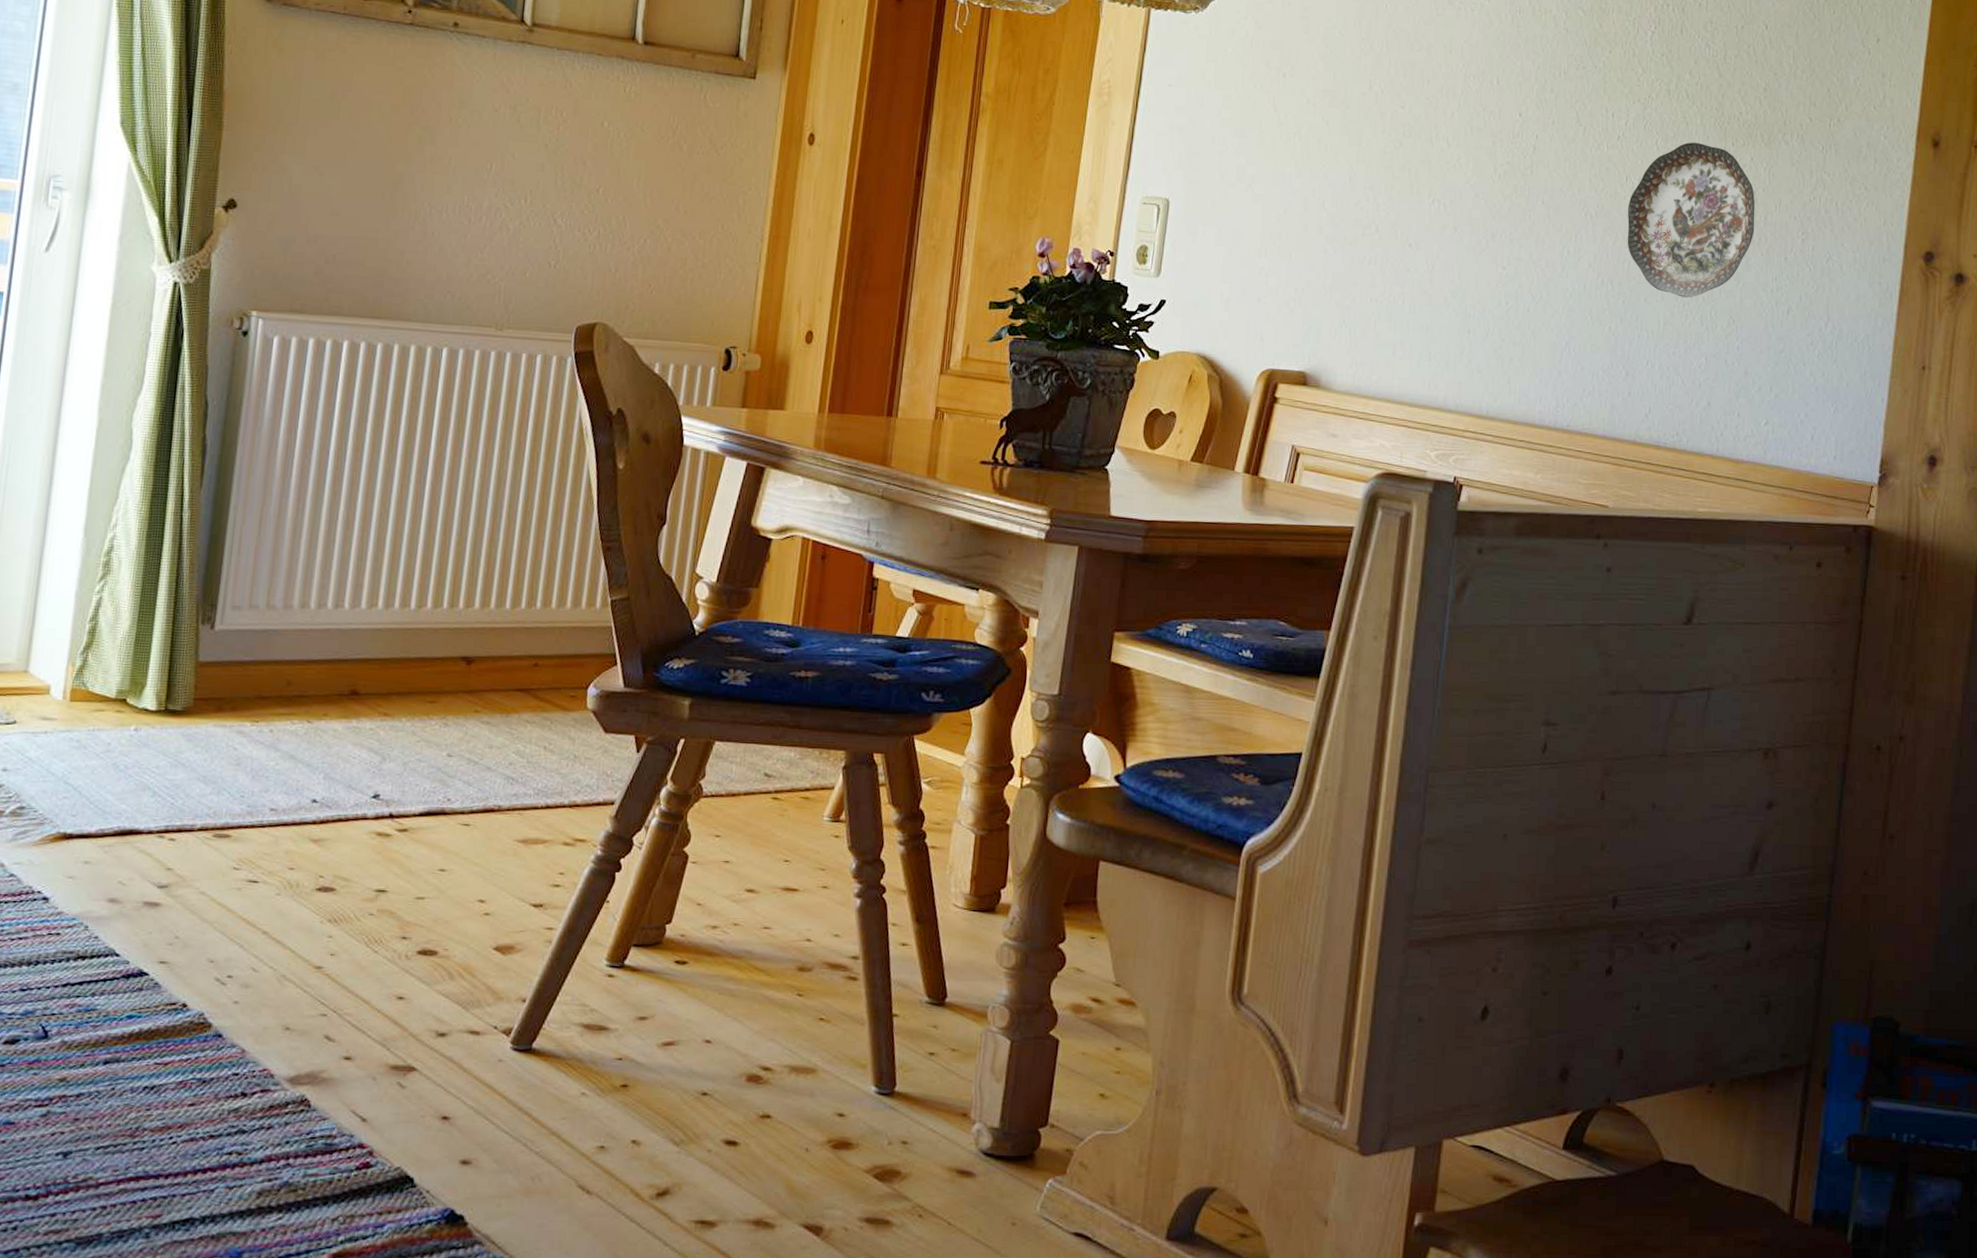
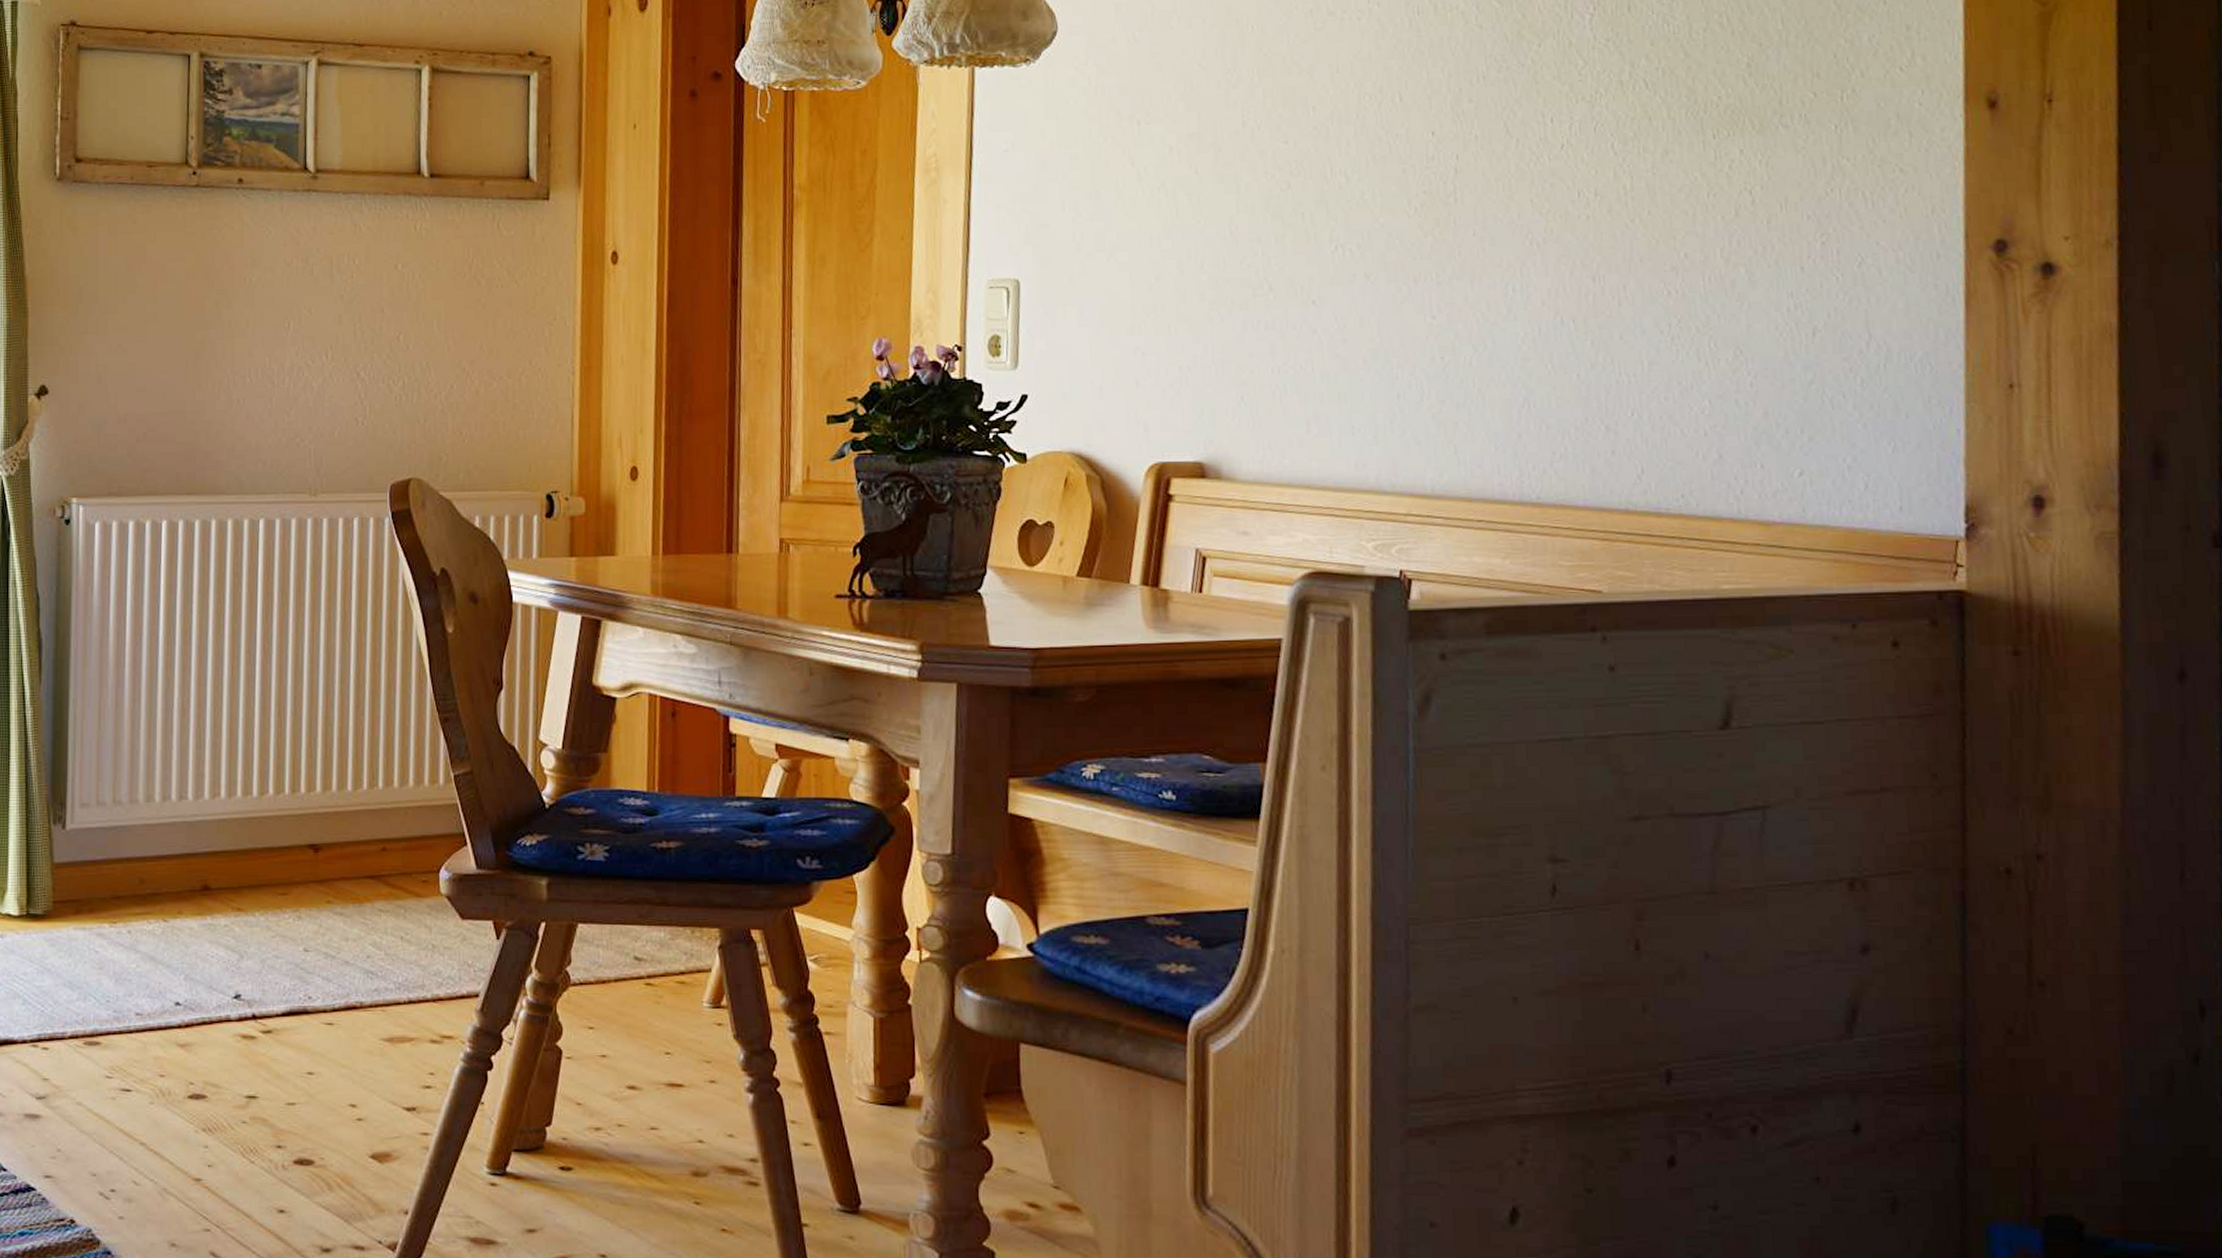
decorative plate: present [1627,141,1755,298] -> none [1584,139,1756,330]

